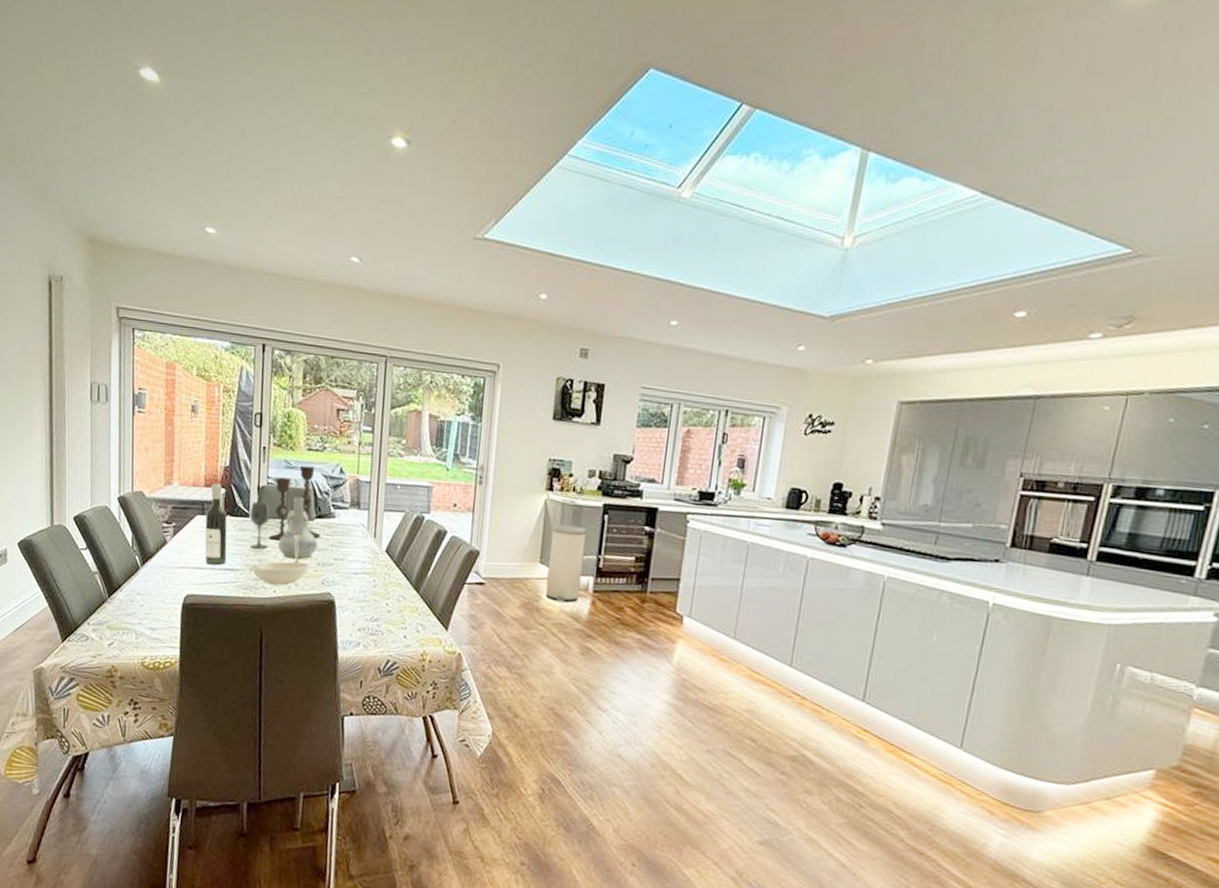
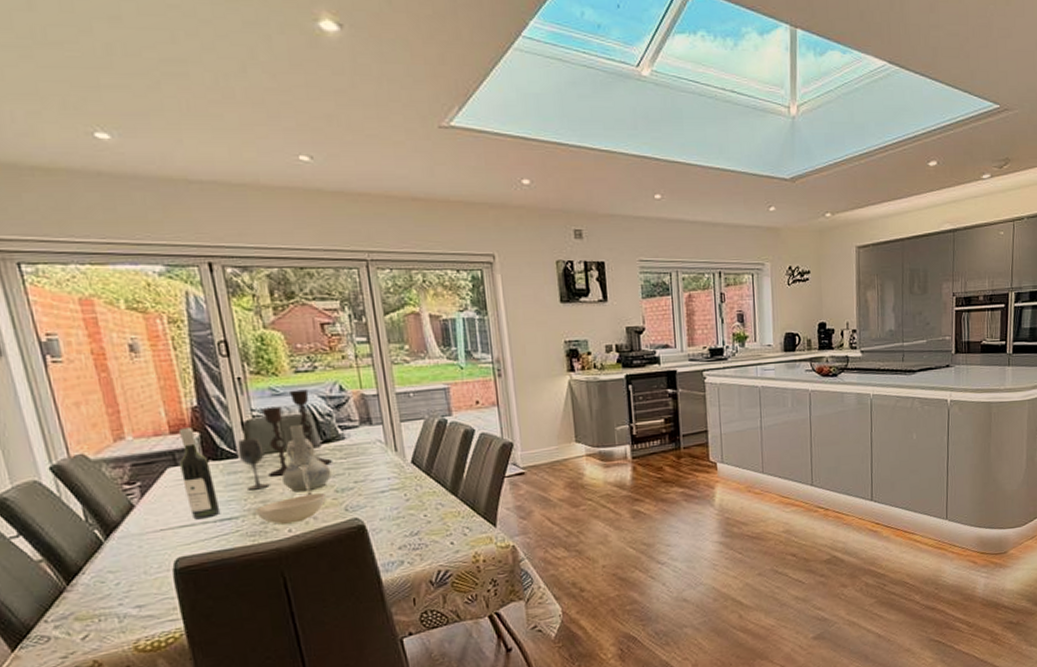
pedal bin: present [546,524,586,603] -> none [581,400,619,475]

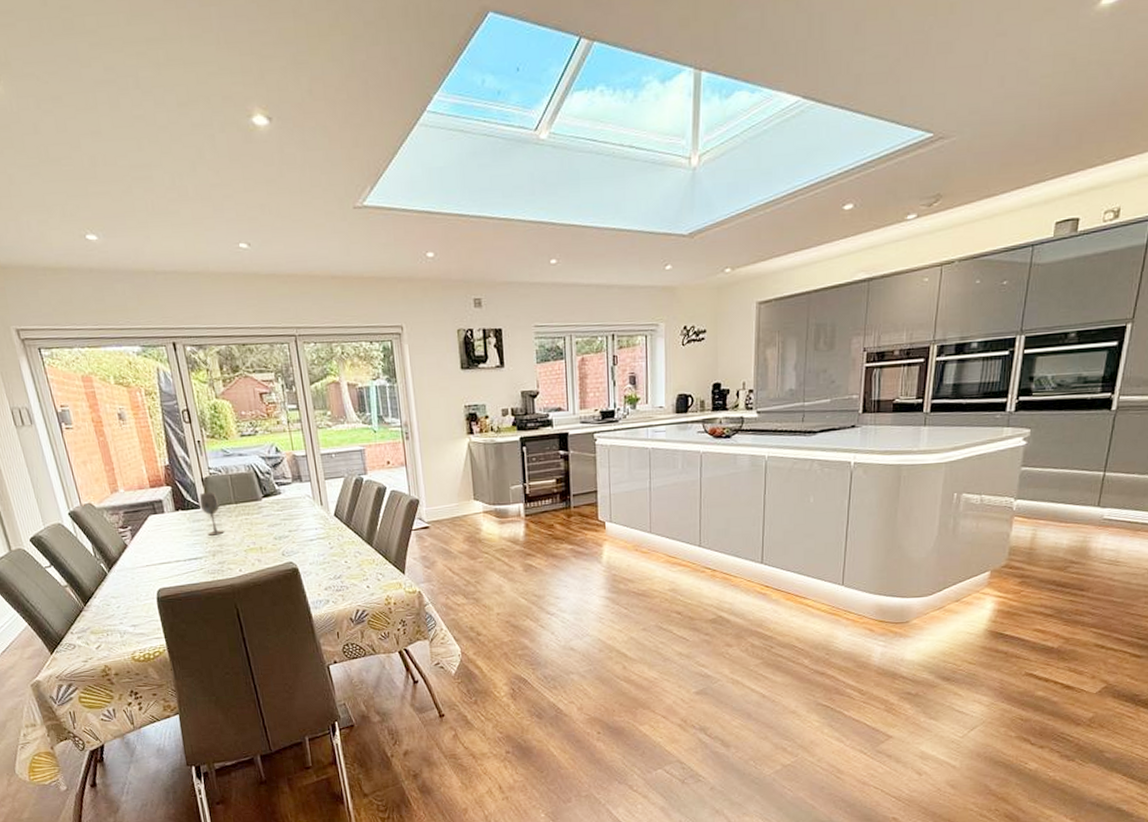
bottle: present [178,428,221,520] -> none [157,483,189,558]
soup bowl: present [255,493,326,525] -> none [214,540,267,565]
candlestick: present [261,389,332,477] -> none [216,451,271,525]
vase: present [281,425,332,493] -> none [233,481,271,539]
wineglass: present [286,438,316,496] -> none [235,493,258,542]

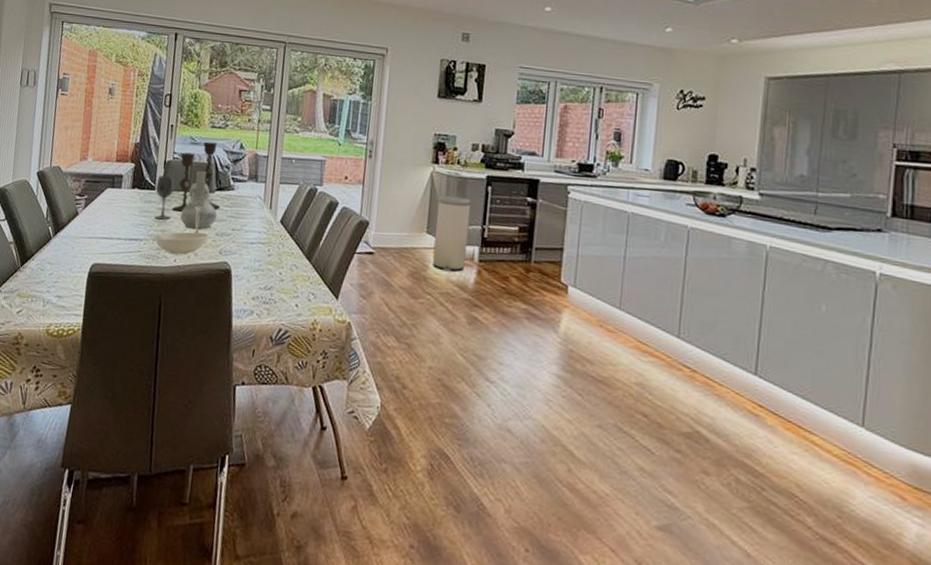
soup bowl: none [214,540,267,565] -> present [155,231,208,255]
candlestick: none [216,451,271,525] -> present [172,141,220,212]
vase: none [233,481,271,539] -> present [179,171,218,230]
wineglass: none [235,493,258,542] -> present [189,182,210,234]
pedal bin: none [479,461,513,531] -> present [433,195,471,272]

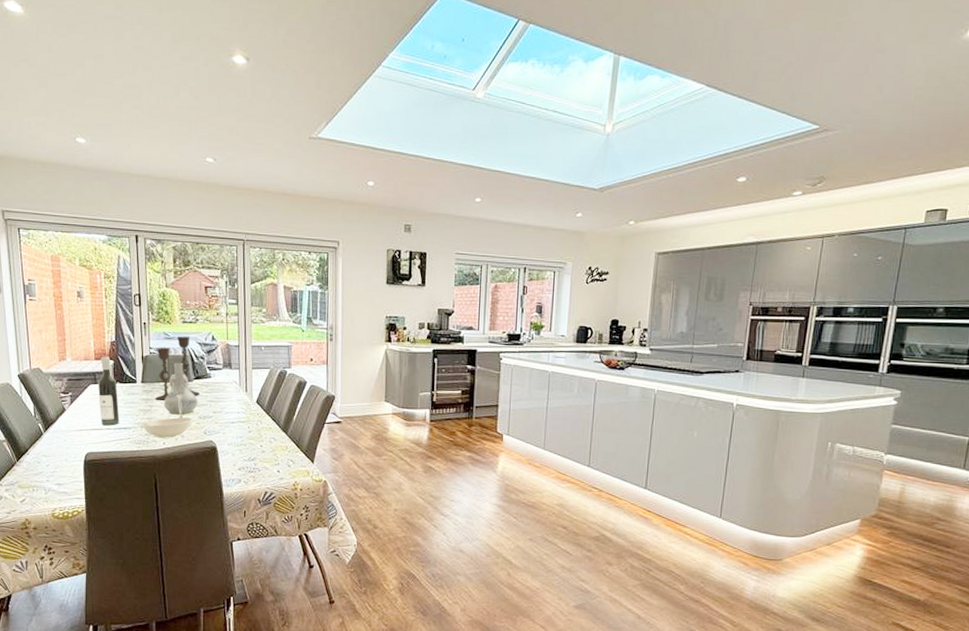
bottle: none [112,158,135,236] -> present [97,356,120,426]
wine glass: present [155,175,174,220] -> none [137,369,155,409]
pedal bin: present [433,195,471,272] -> none [391,368,421,432]

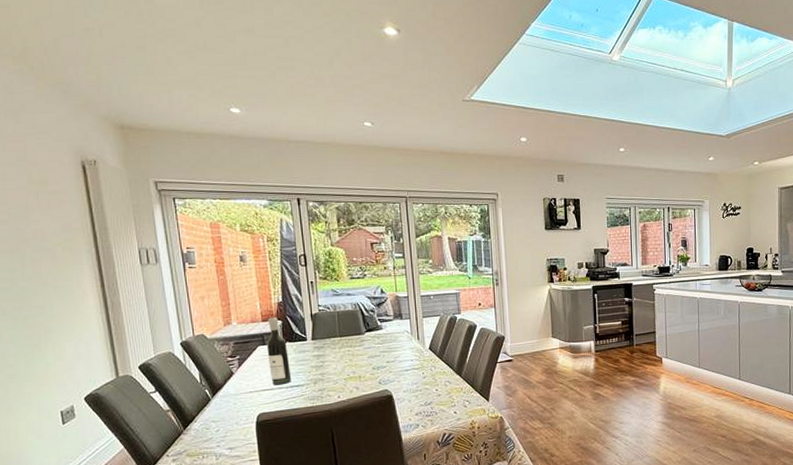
soup bowl: present [143,417,192,438] -> none [316,370,366,392]
candlestick: present [155,336,200,400] -> none [325,291,372,355]
vase: present [163,363,198,415] -> none [335,318,371,368]
wineglass: present [169,373,189,419] -> none [340,328,361,371]

